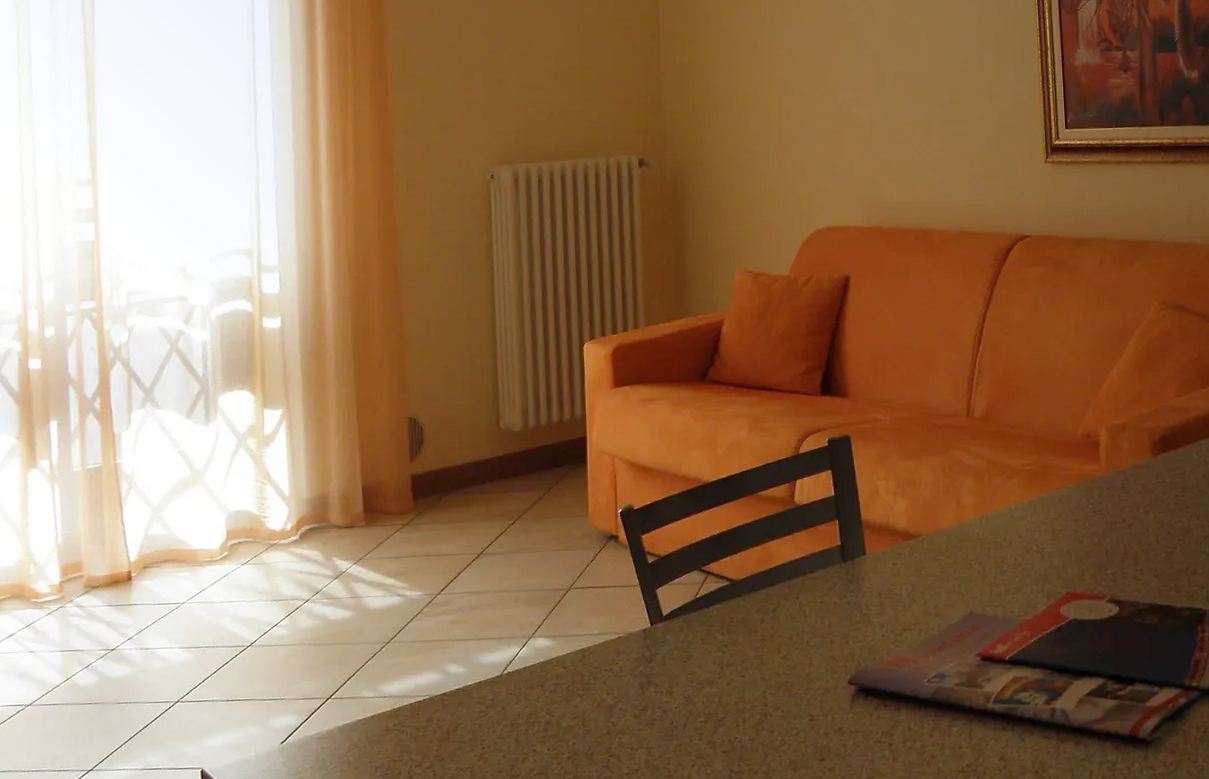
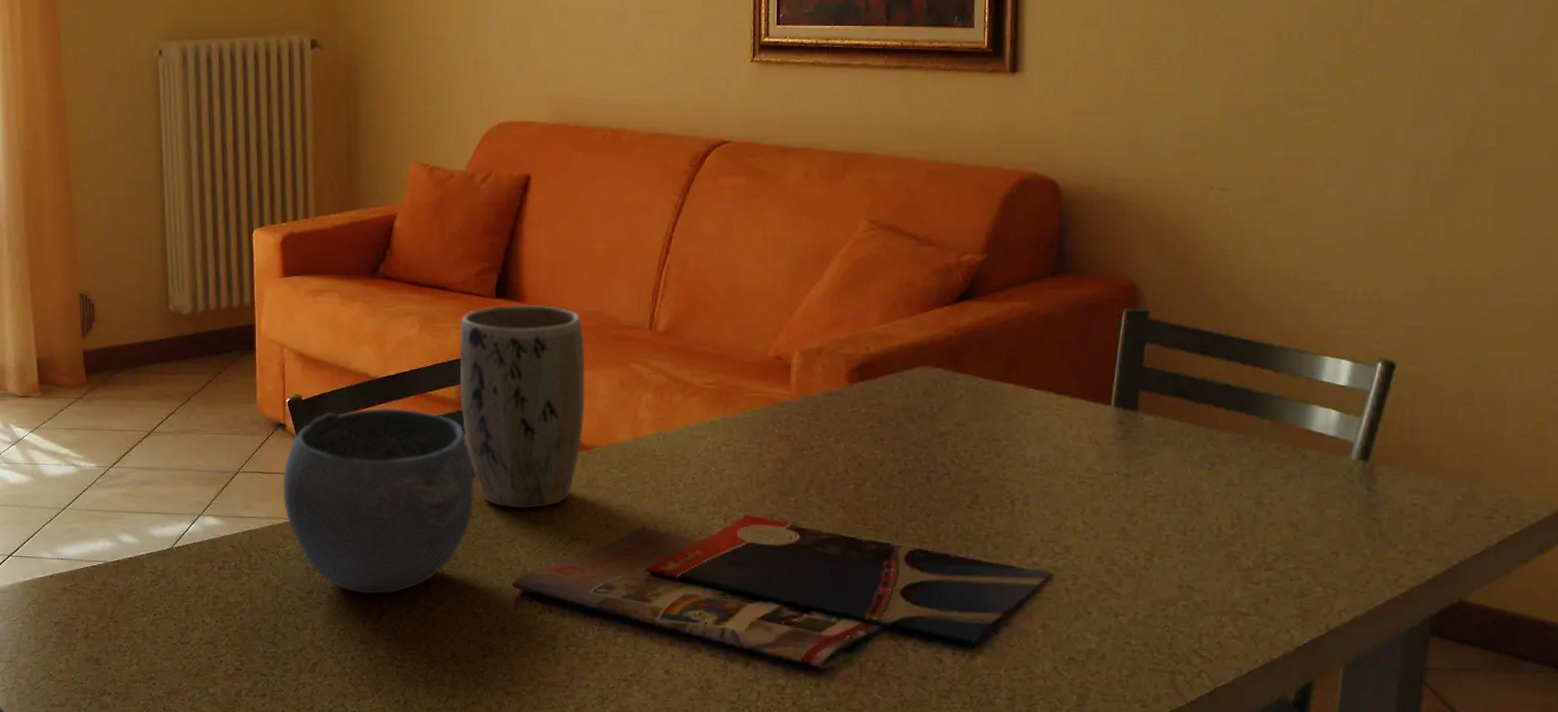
bowl: none [615,510,807,706] -> present [283,407,474,595]
plant pot: none [788,399,911,603] -> present [459,305,585,509]

